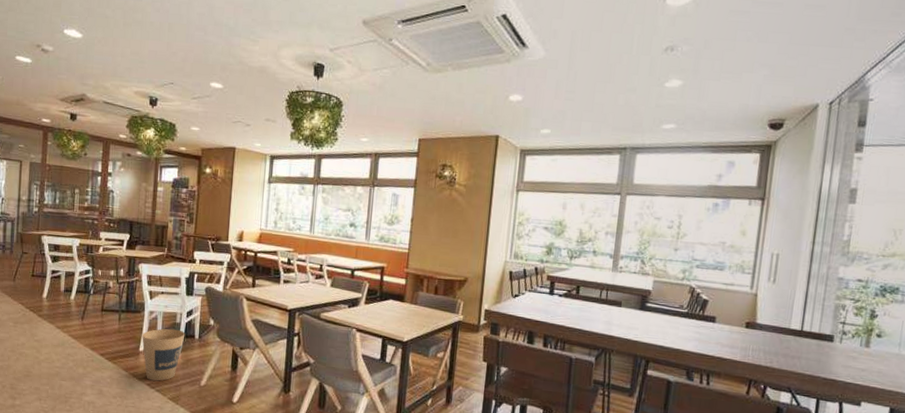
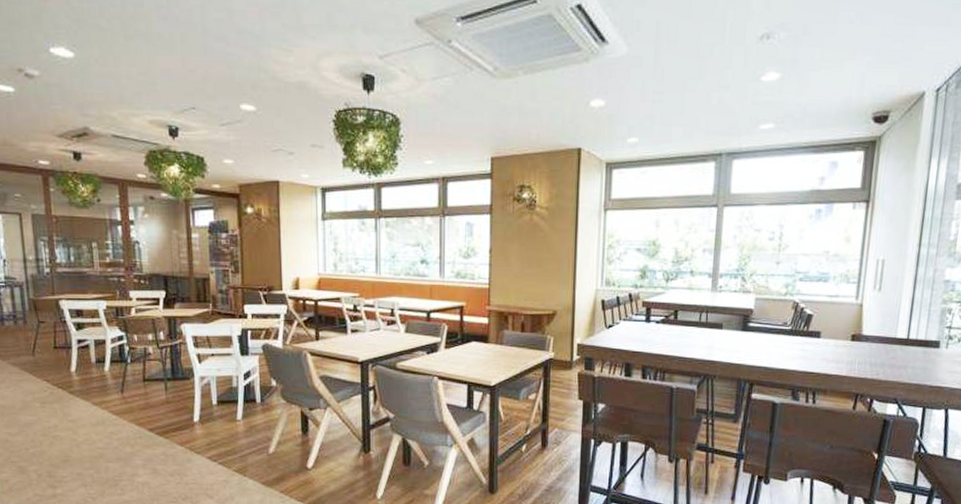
trash can: present [142,328,185,381] -> none [195,394,245,453]

